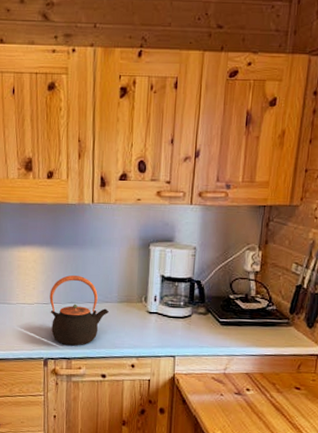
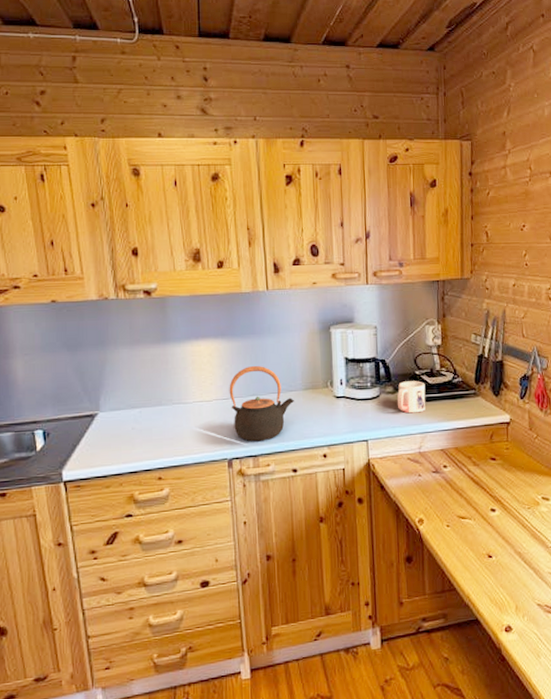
mug: none [207,304,238,336] -> present [397,381,426,414]

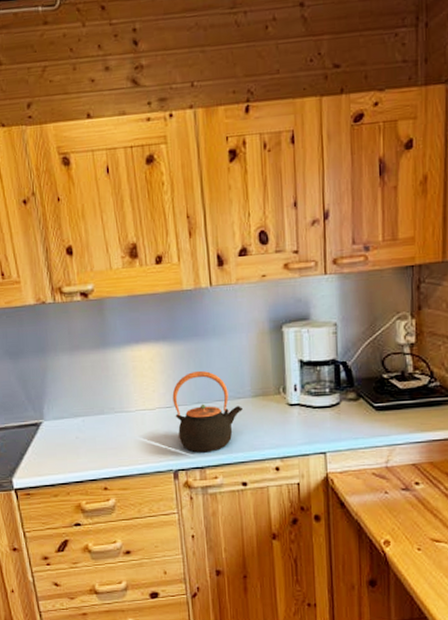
mug: present [397,381,426,414] -> none [360,385,395,423]

